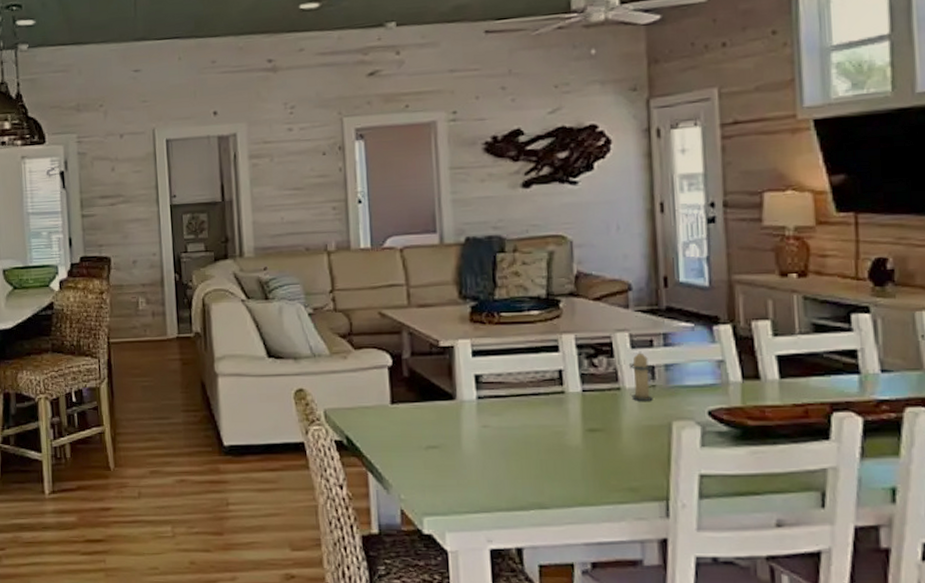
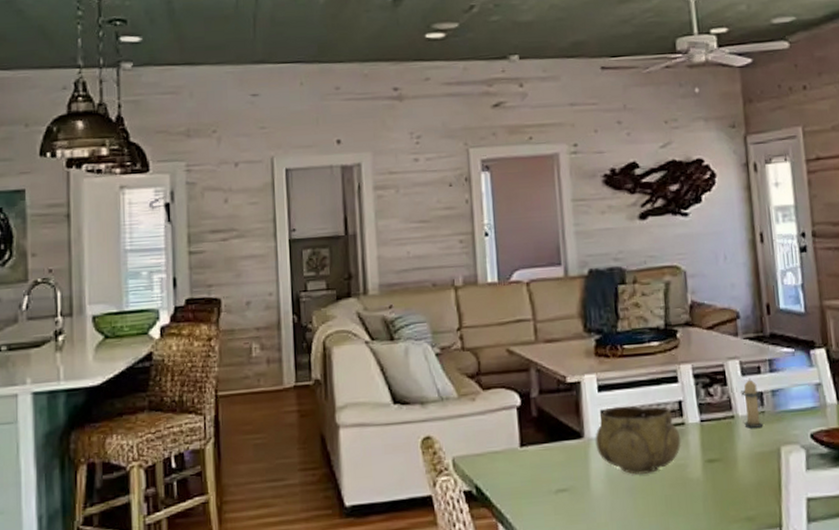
decorative bowl: none [467,372,560,438] -> present [595,406,682,475]

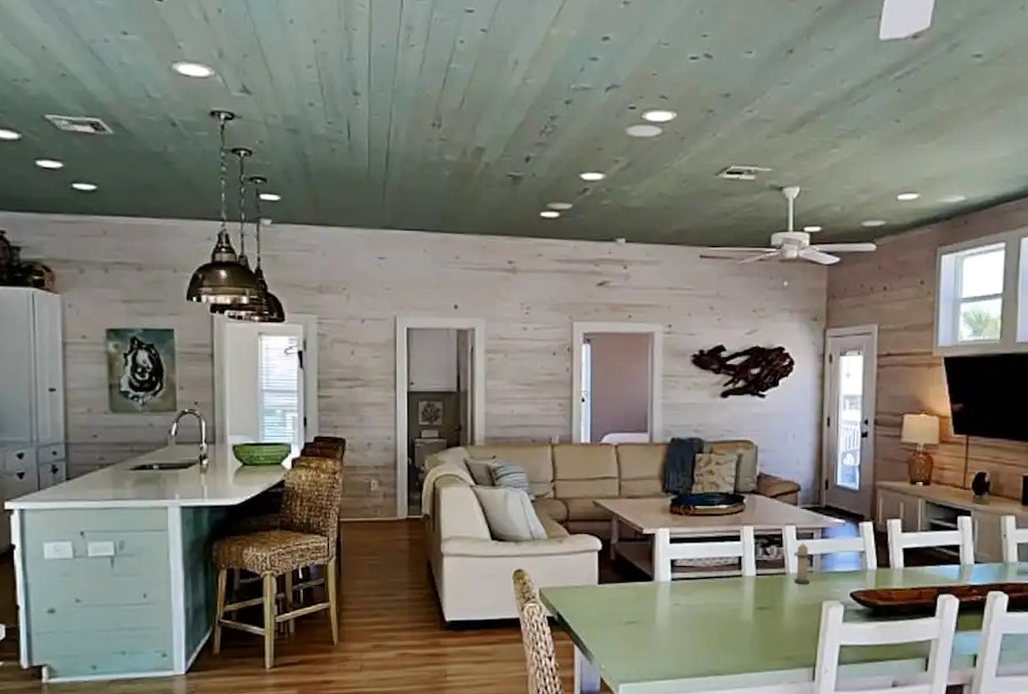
decorative bowl: present [595,406,682,475] -> none [663,557,737,614]

